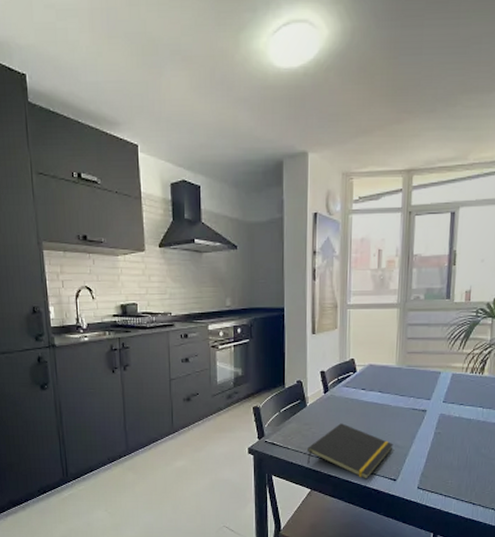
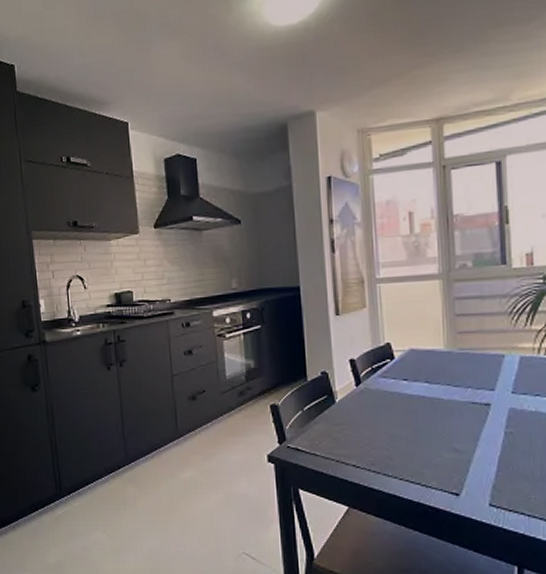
notepad: present [307,423,394,480] -> none [340,423,451,495]

